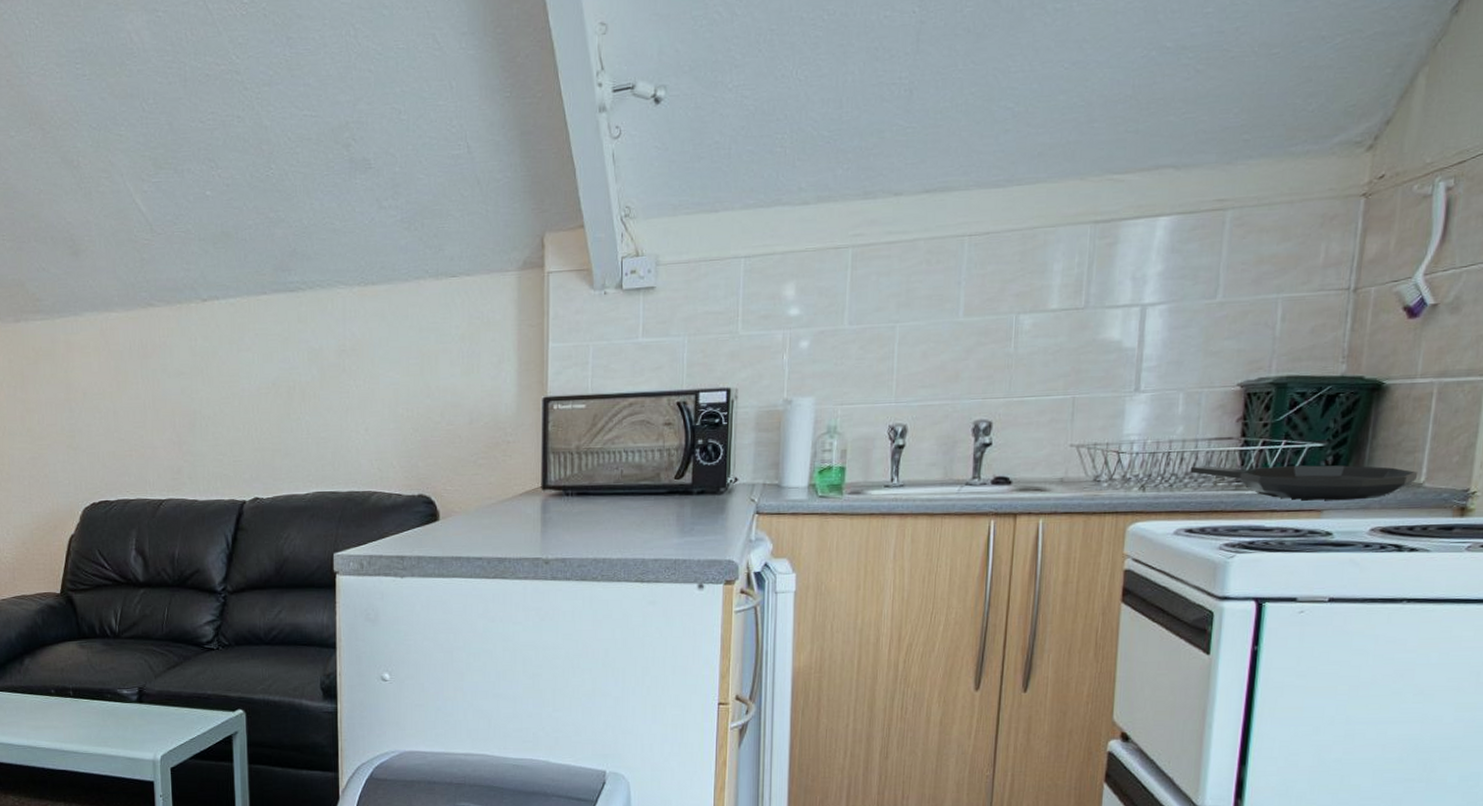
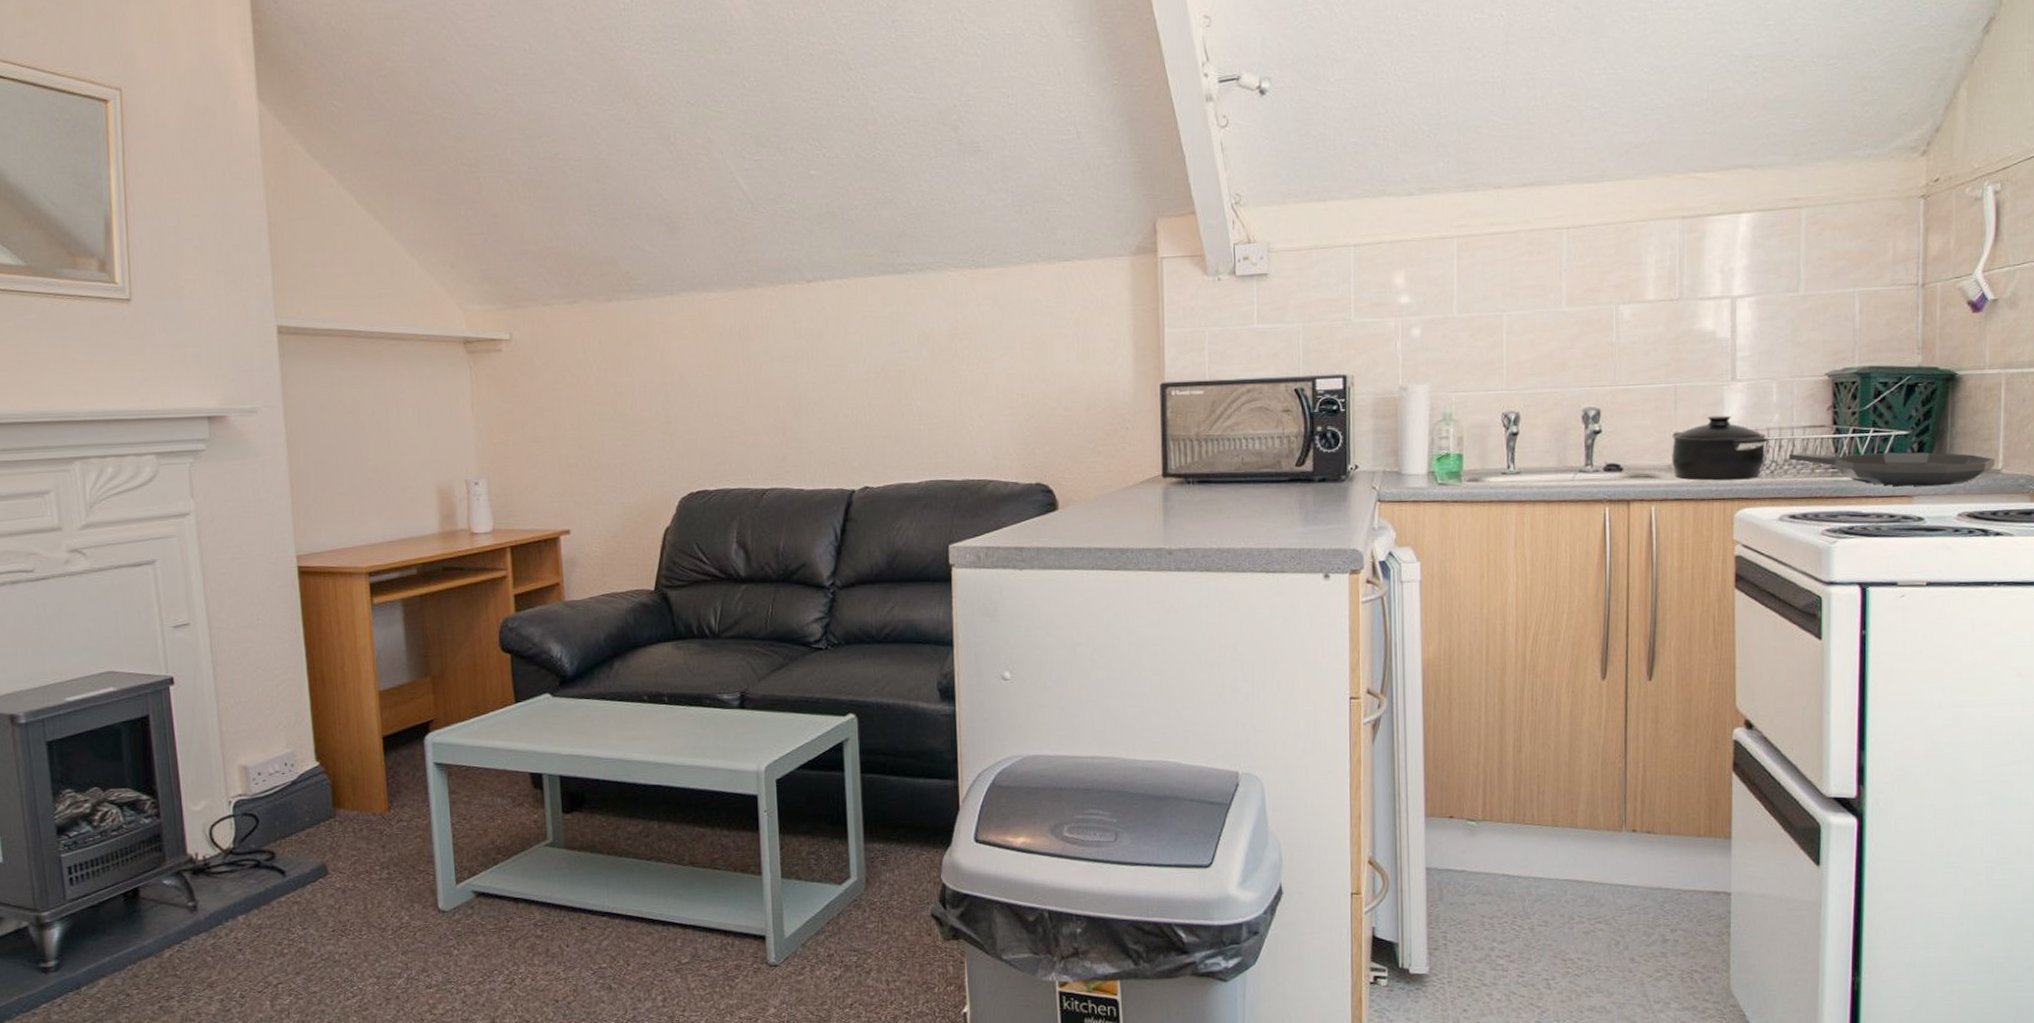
saucepan: none [1064,427,1170,495] -> present [1672,415,1768,481]

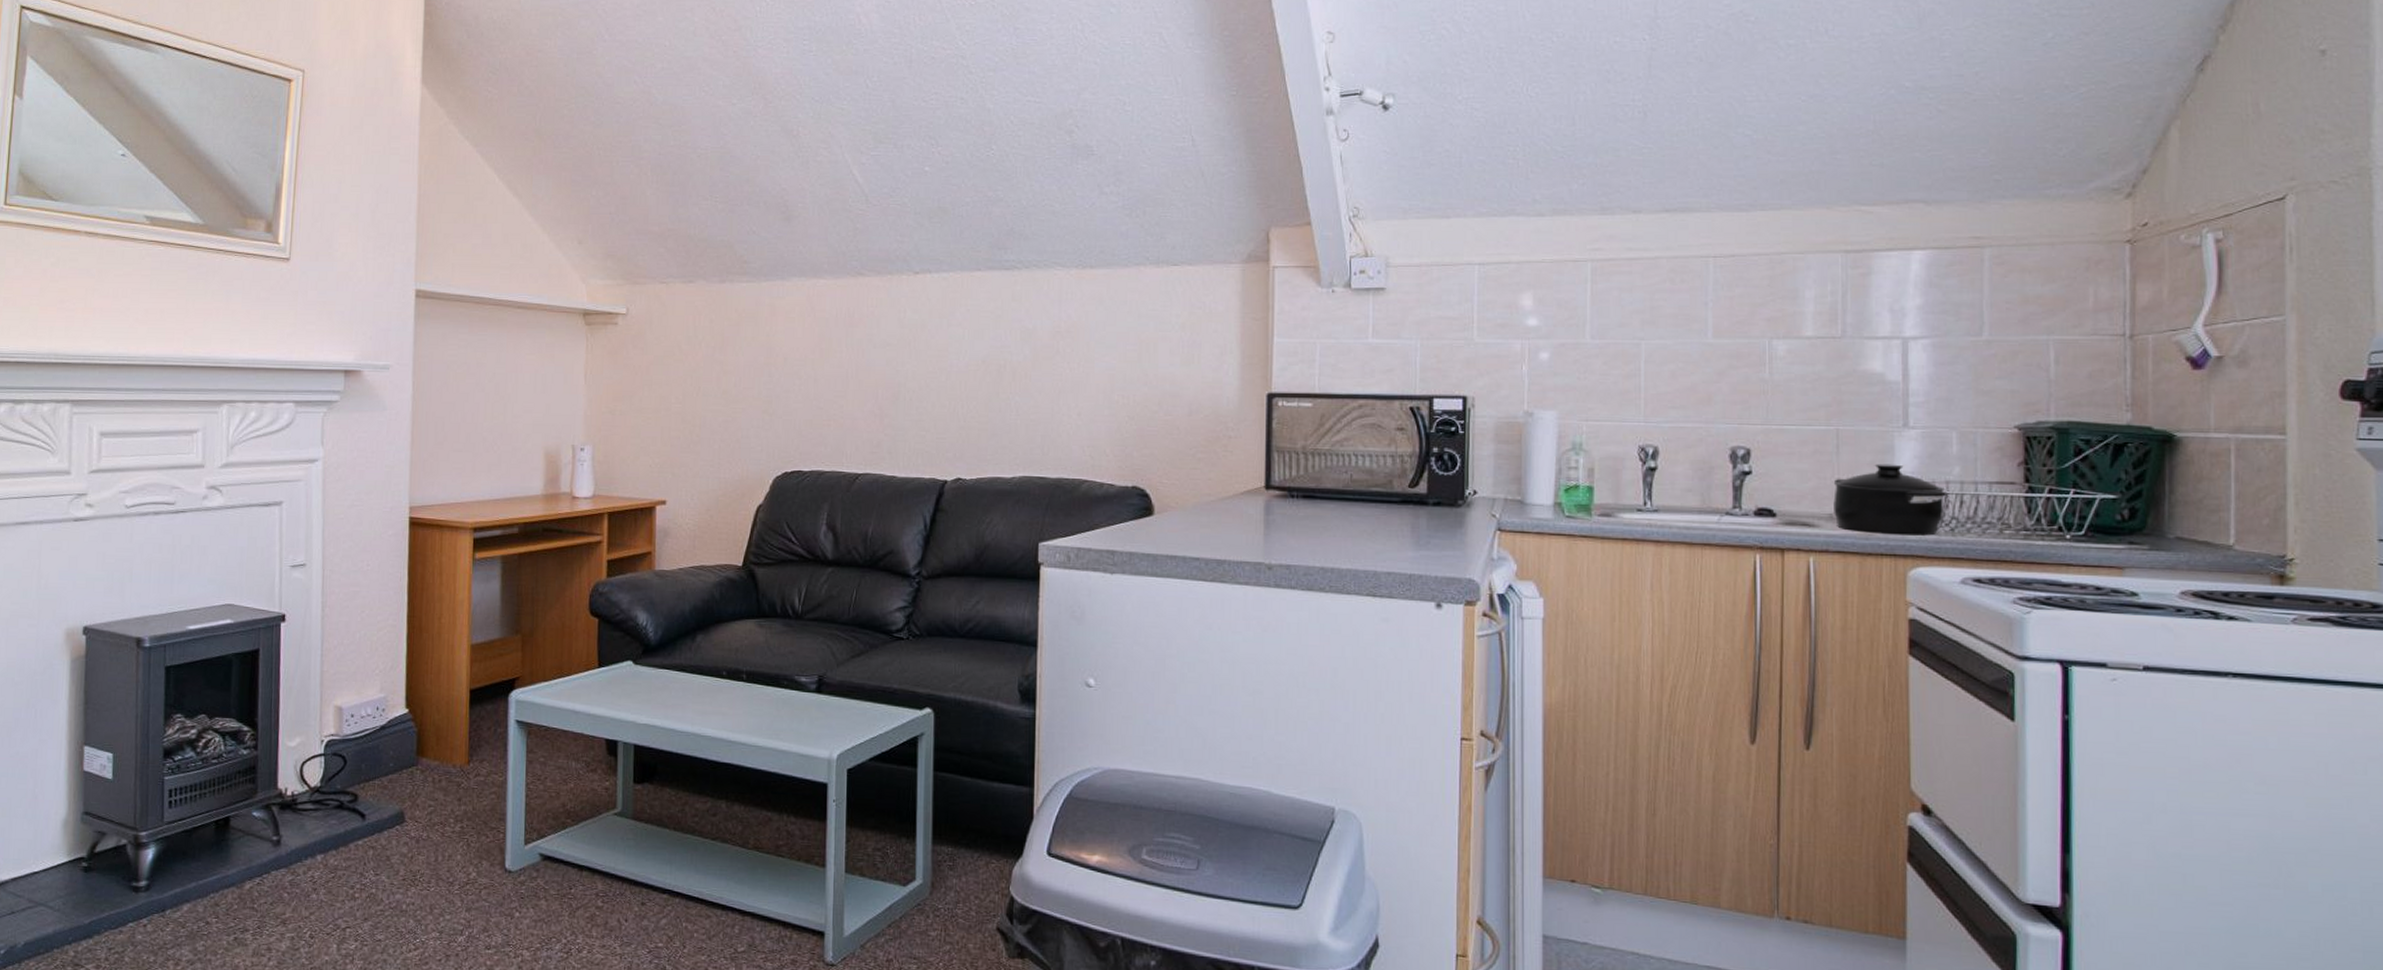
frying pan: present [1789,452,1996,487] -> none [1972,510,2226,559]

